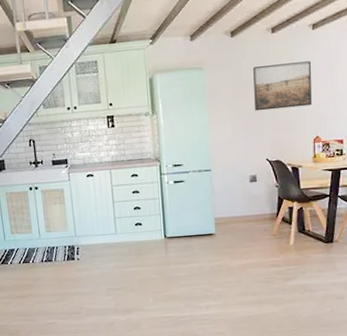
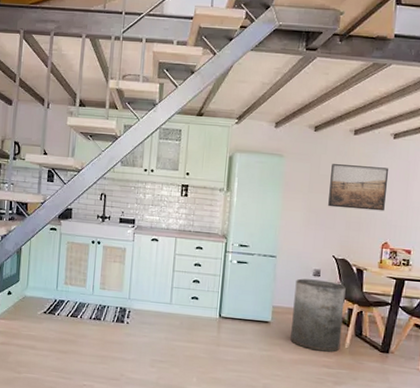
trash can: none [234,184,286,253] -> present [290,278,346,352]

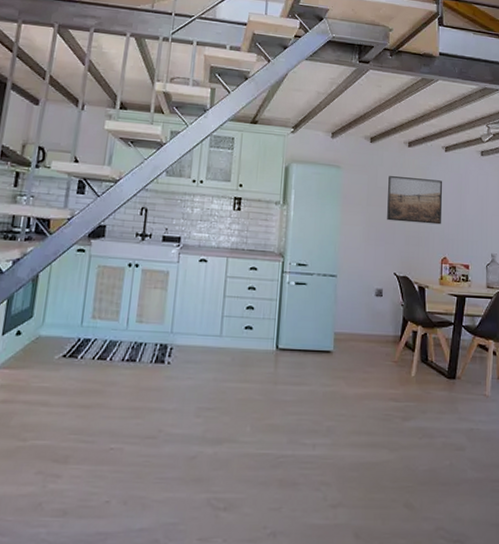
trash can: present [290,278,346,352] -> none [355,299,409,382]

